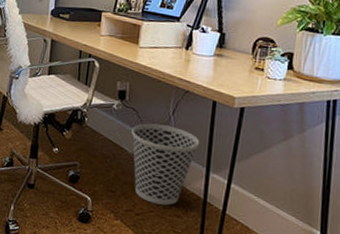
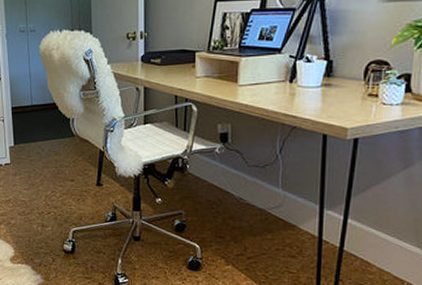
wastebasket: present [131,123,200,206] -> none [237,164,311,247]

